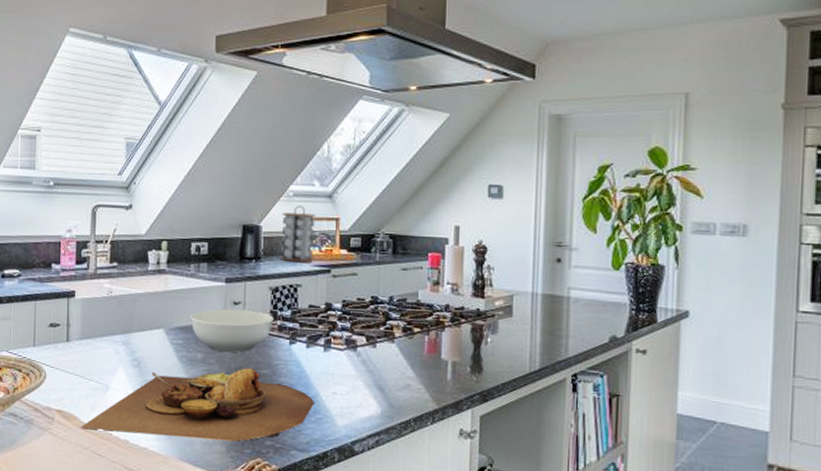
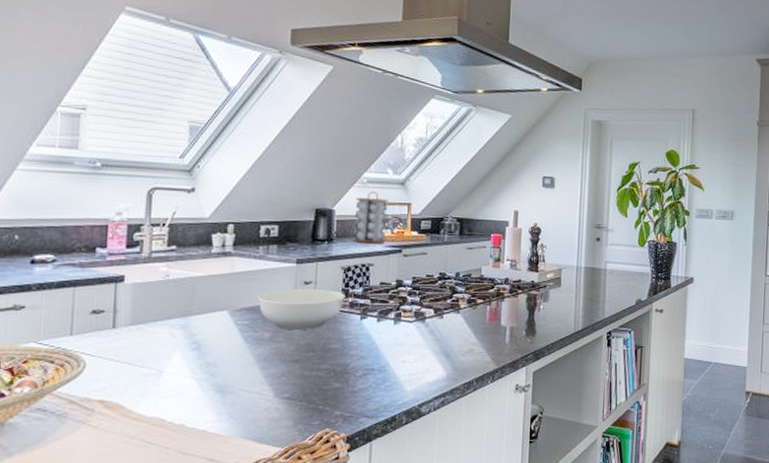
bread: present [80,368,314,442] -> none [127,344,384,417]

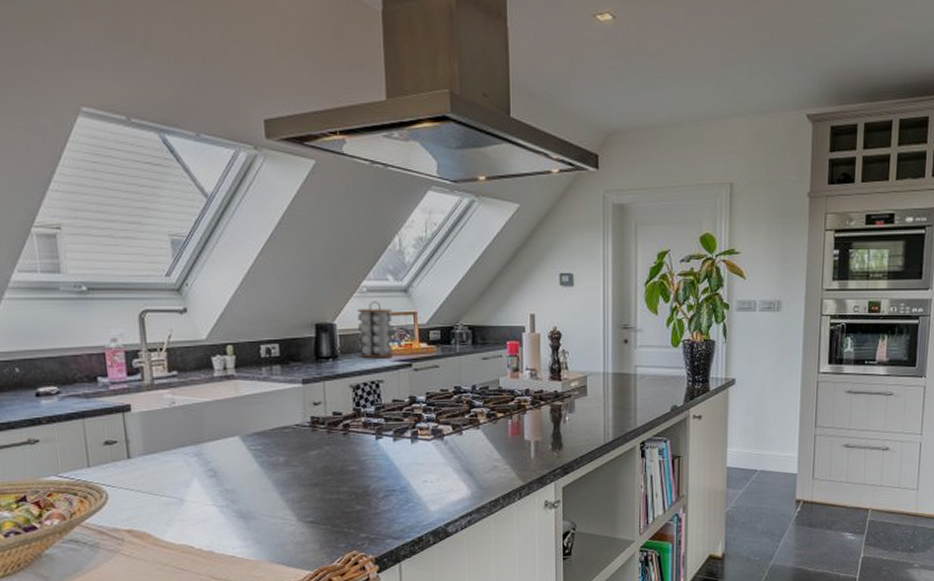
bowl: present [258,288,346,330] -> none [268,409,358,453]

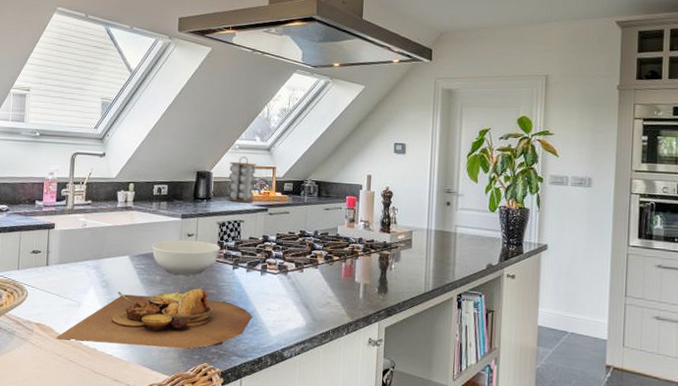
bread: none [156,466,406,545] -> present [55,288,252,349]
bowl: none [268,409,358,453] -> present [151,240,221,276]

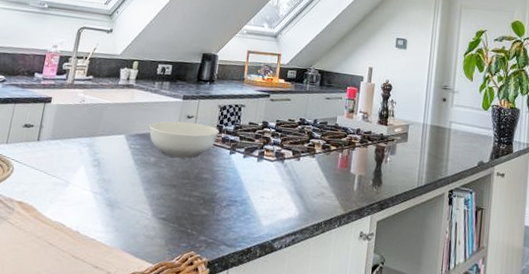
bread: present [55,288,252,349] -> none [37,172,245,236]
spice rack: present [227,156,256,203] -> none [230,41,262,88]

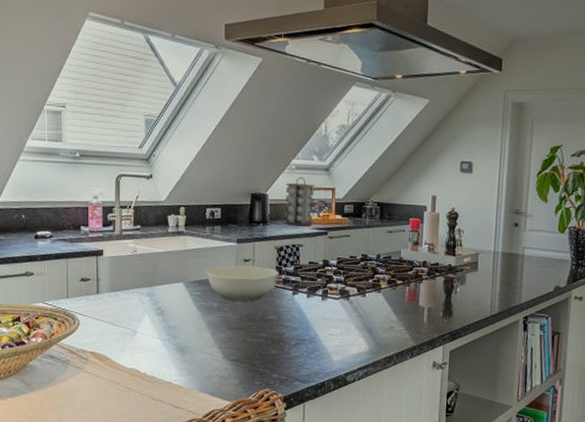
spice rack: none [230,41,262,88] -> present [284,177,315,226]

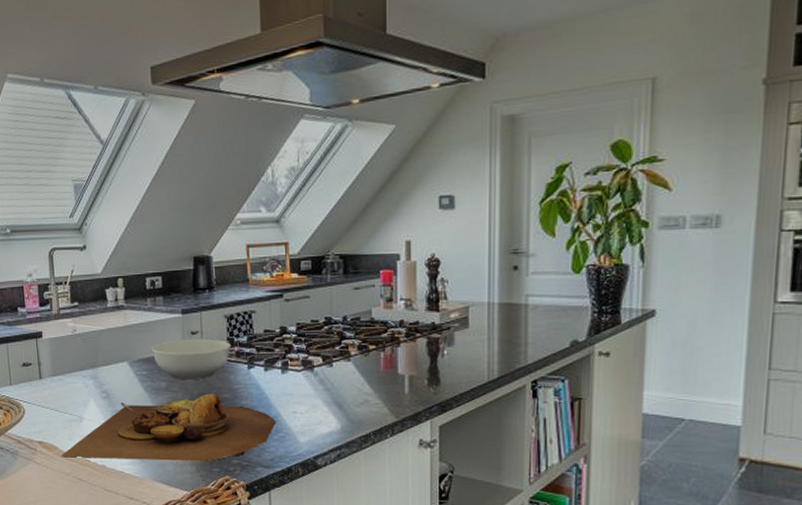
bread: none [112,314,314,376] -> present [60,393,276,462]
spice rack: present [284,177,315,226] -> none [232,232,265,290]

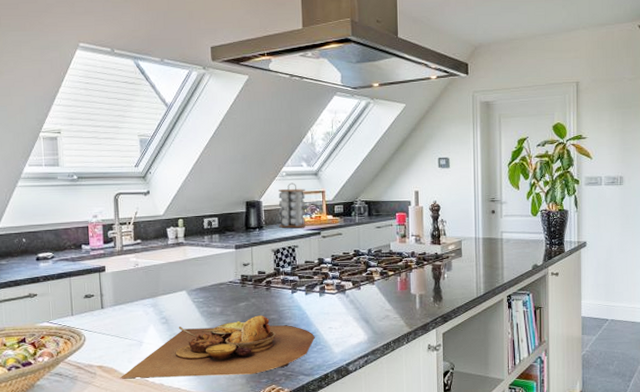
bowl: present [151,338,231,379] -> none [208,269,278,304]
spice rack: none [232,232,265,290] -> present [279,182,306,229]

